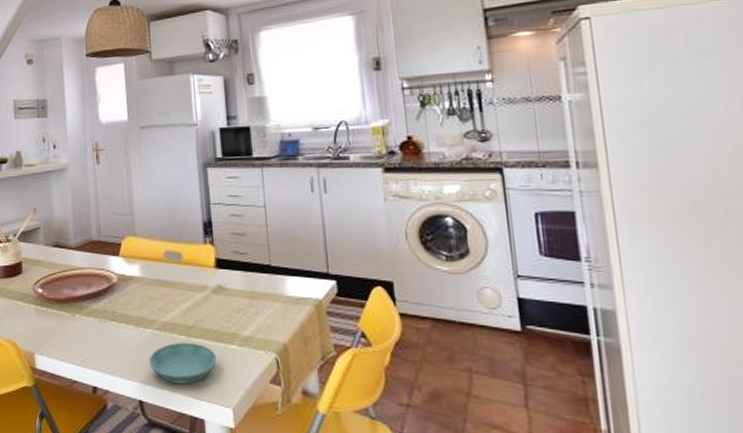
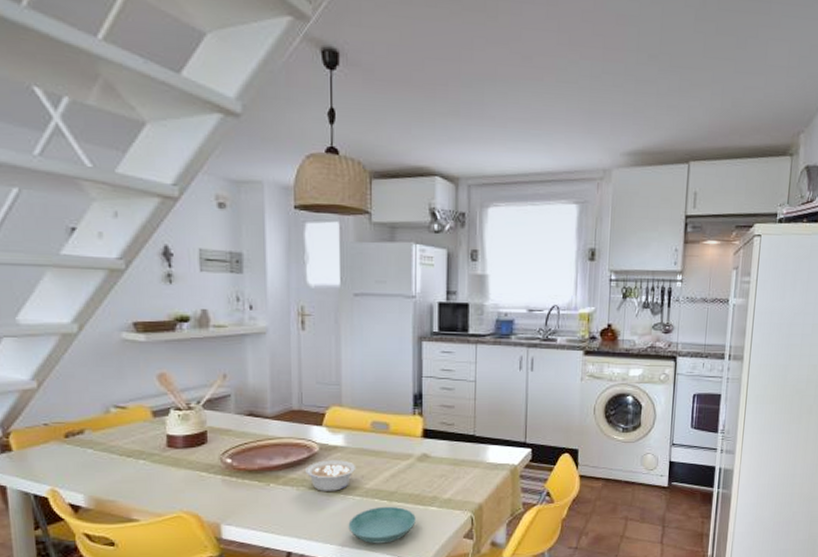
legume: none [106,291,153,324] -> present [305,460,356,491]

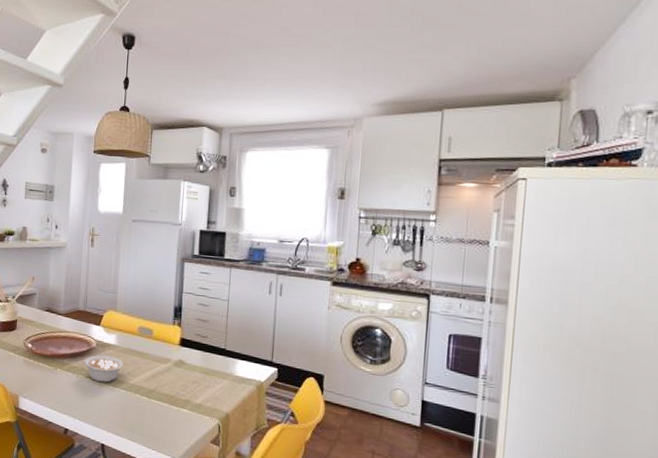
saucer: present [348,506,416,544] -> none [113,401,170,436]

